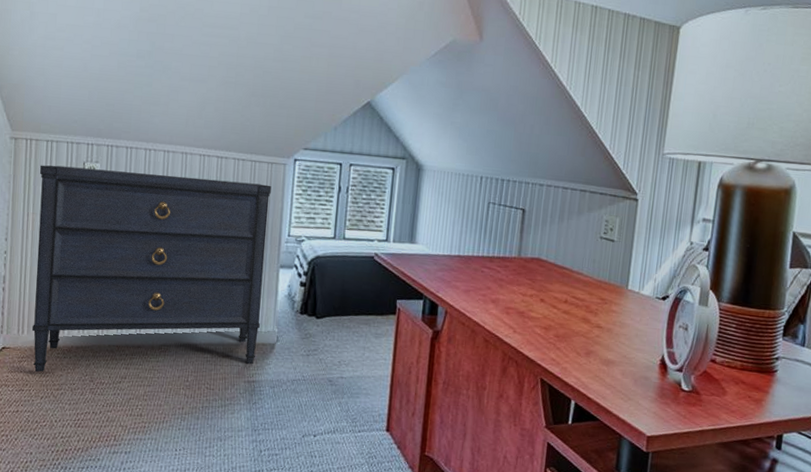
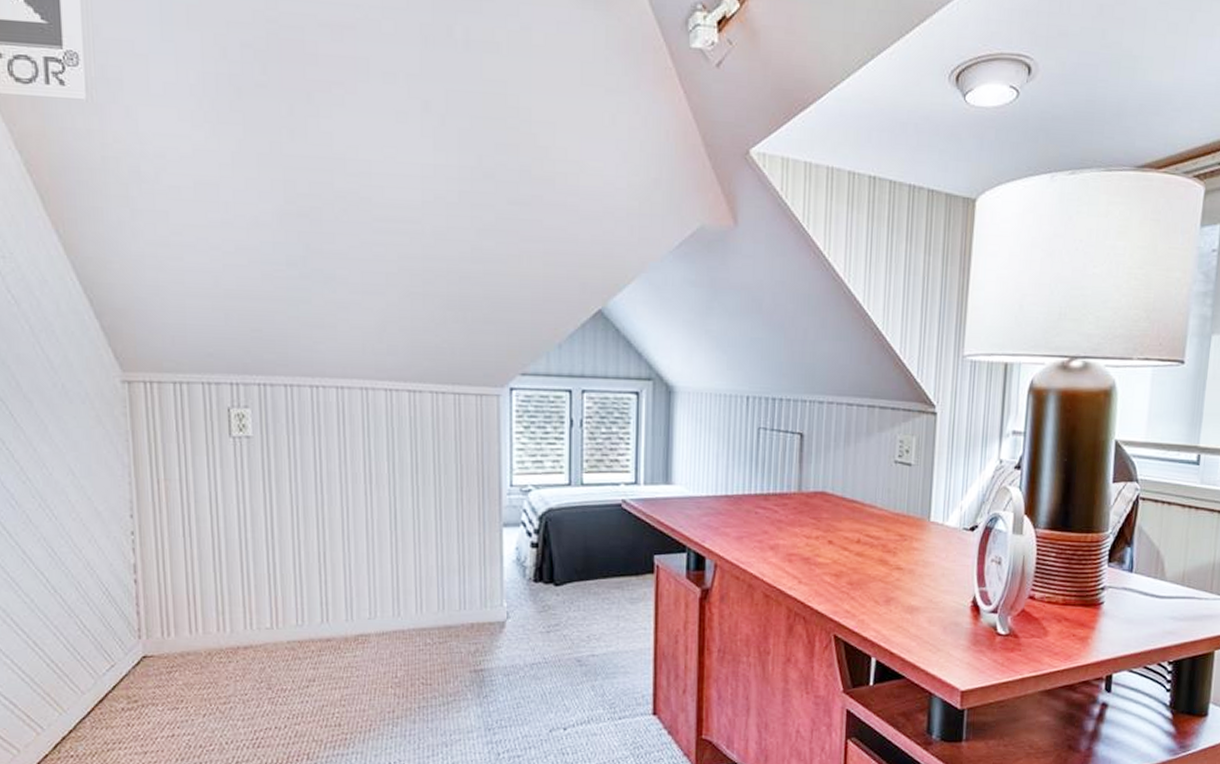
dresser: present [32,165,271,373] -> none [169,414,484,684]

